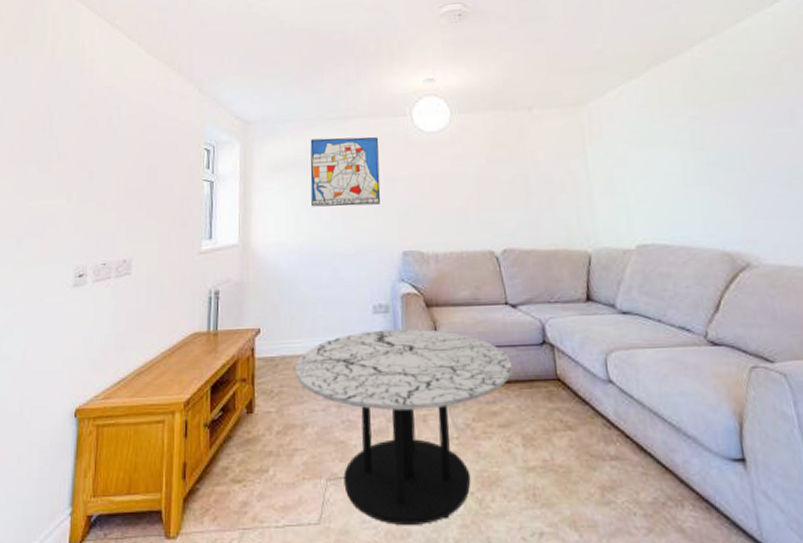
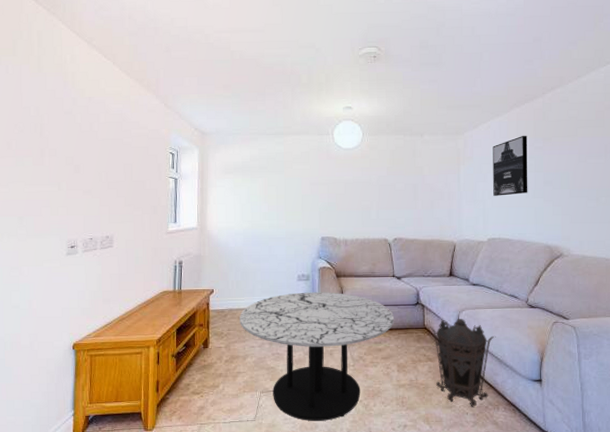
wall art: present [310,137,381,207] -> none [253,149,307,202]
lantern: none [564,363,666,503] -> present [429,318,496,407]
wall art: none [629,101,687,186] -> present [493,135,528,196]

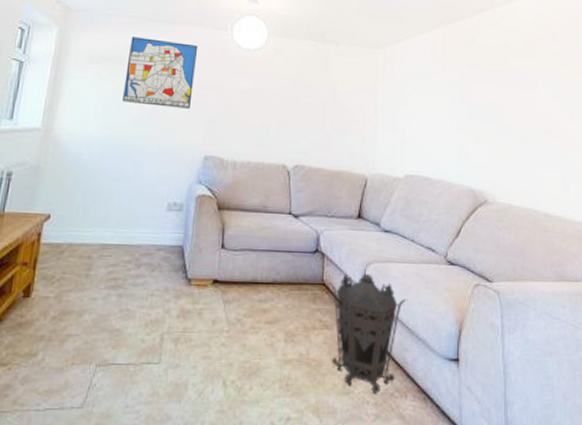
coffee table: present [239,292,395,422] -> none [80,226,287,411]
wall art: none [253,149,307,202] -> present [122,36,198,109]
wall art: present [493,135,528,196] -> none [413,57,454,126]

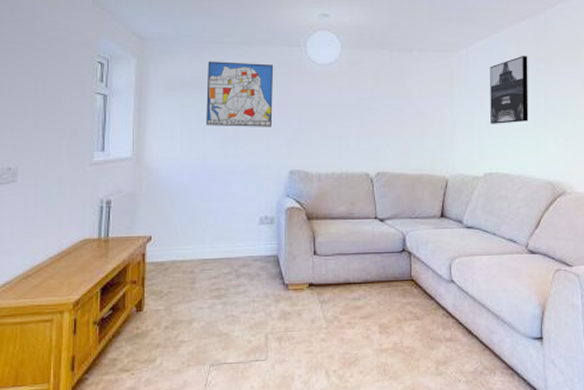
lantern: present [328,273,408,394] -> none [417,267,493,373]
wall art: none [413,57,454,126] -> present [490,55,528,124]

